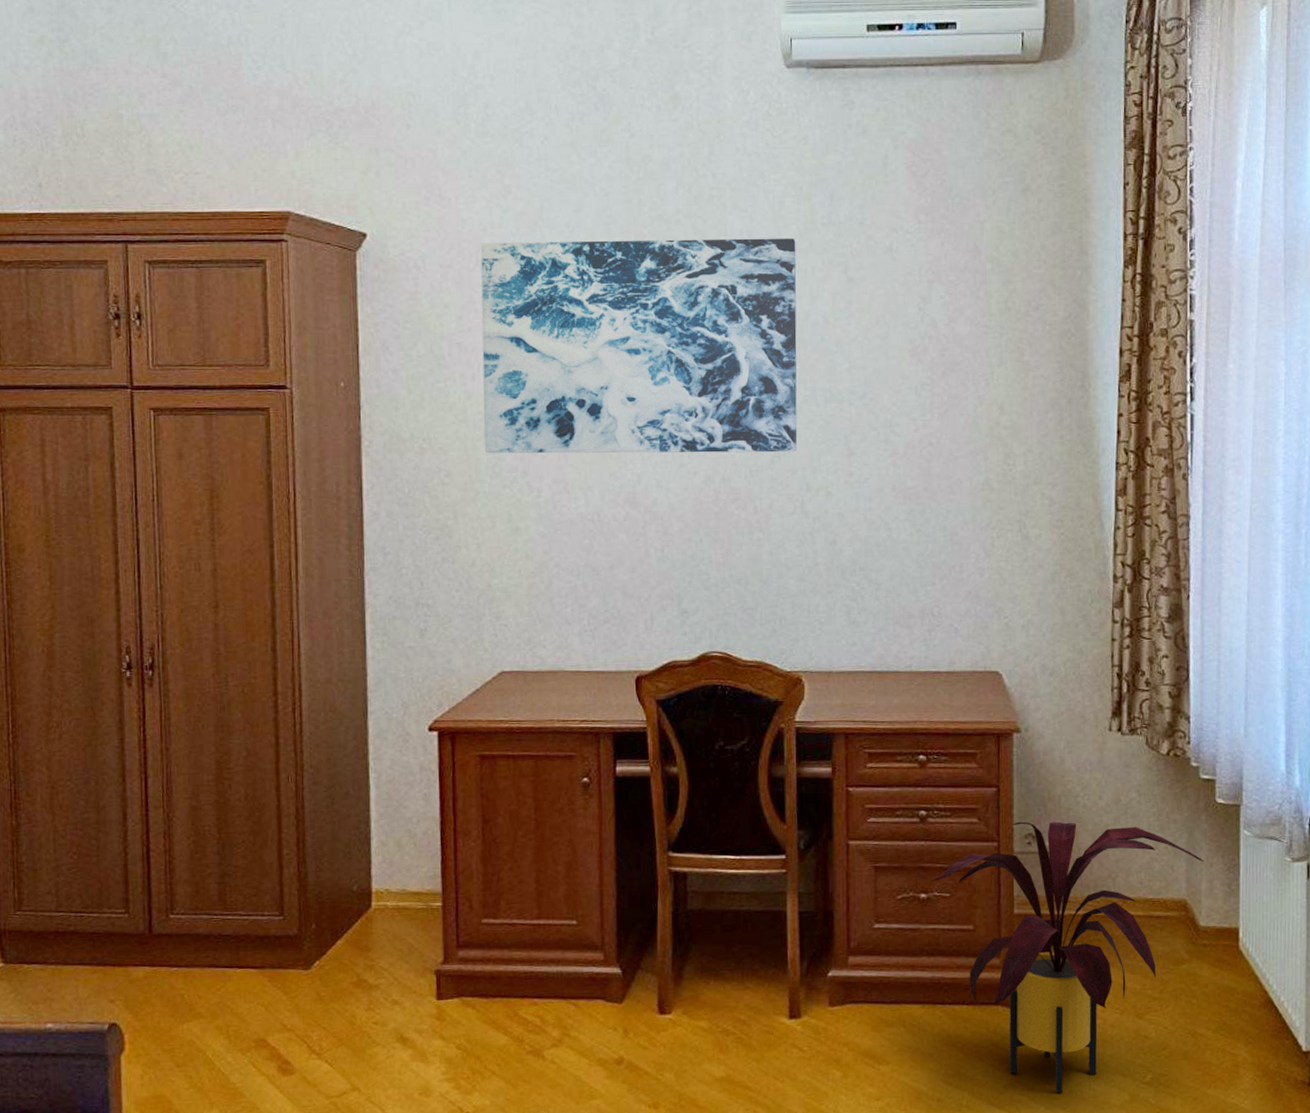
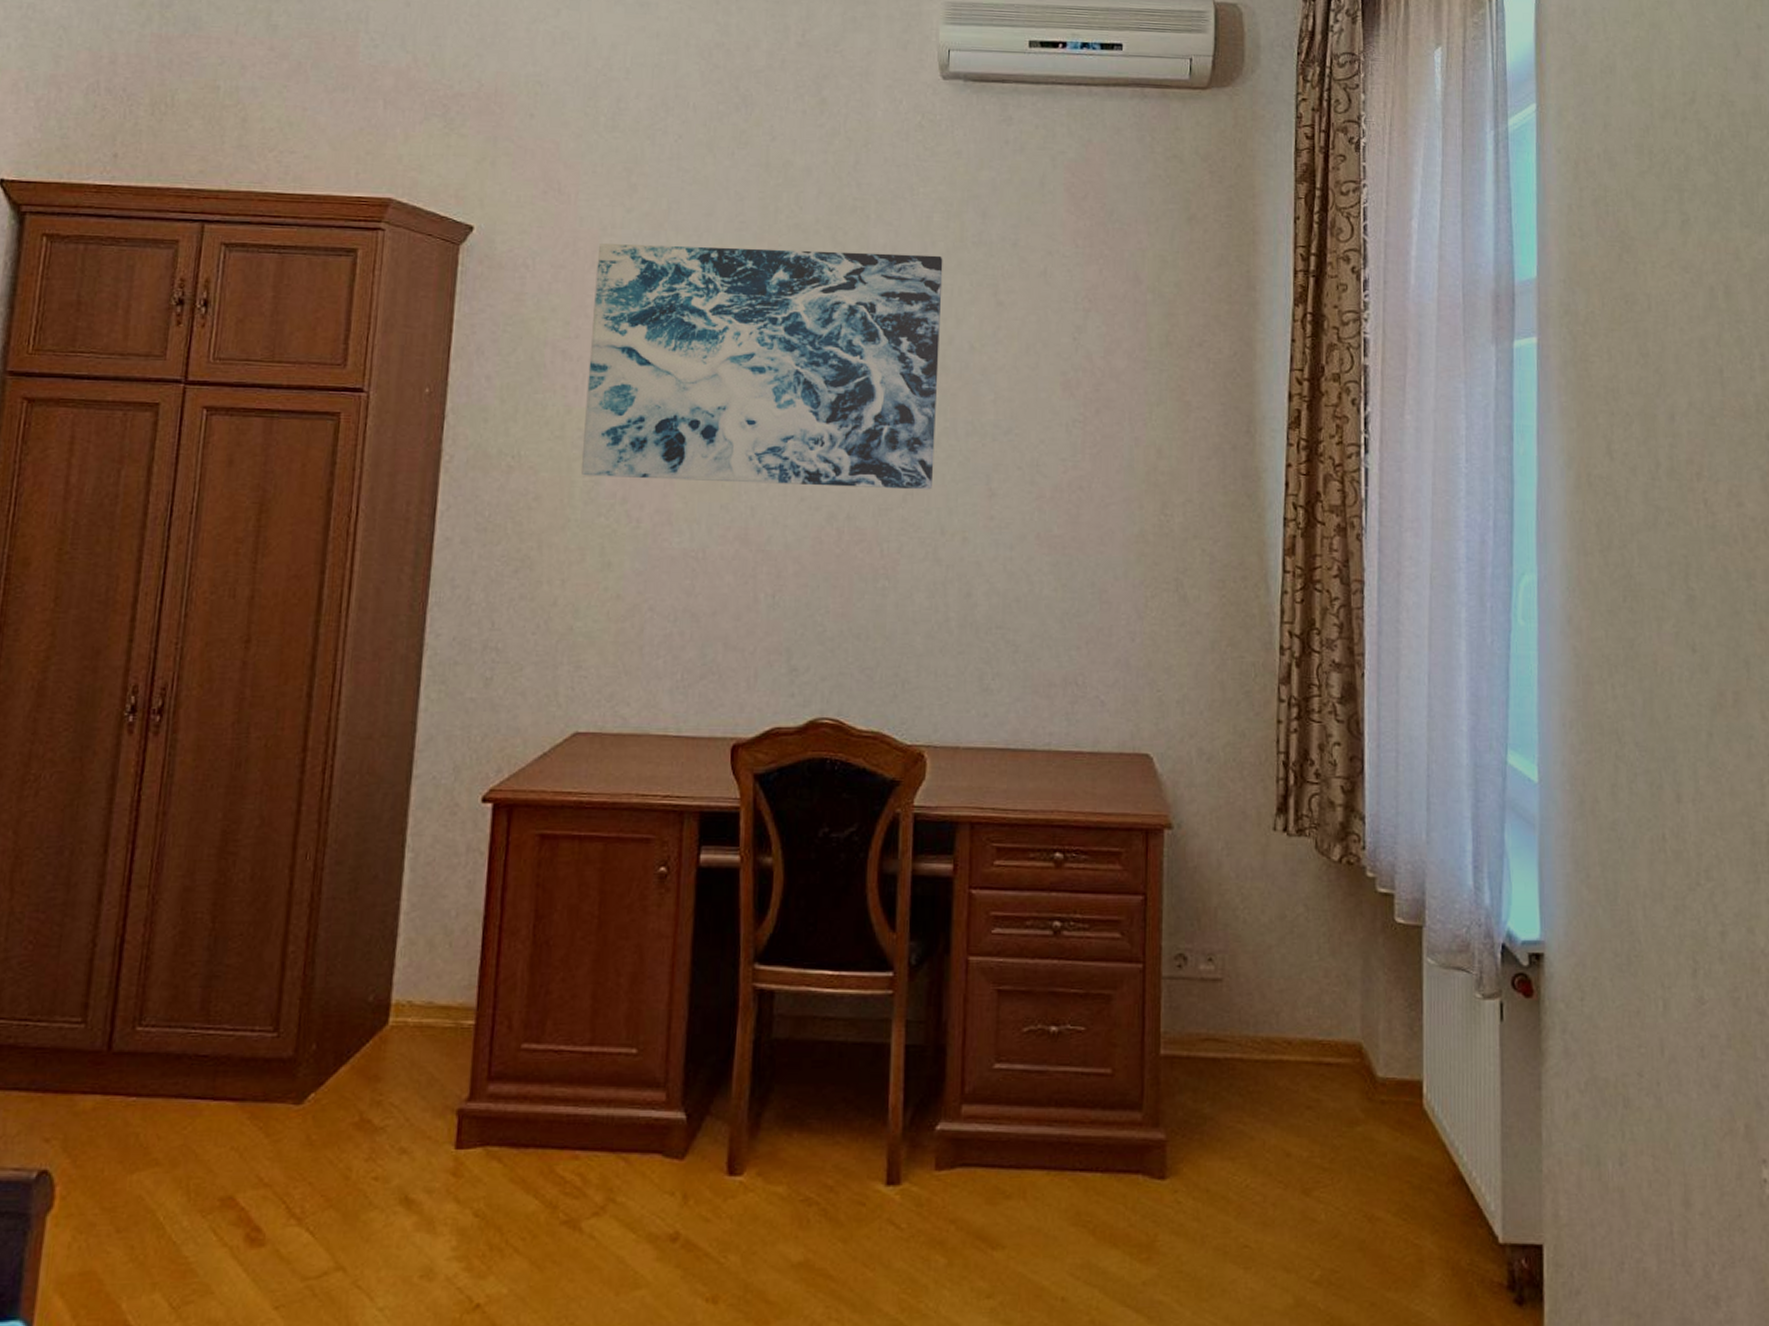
house plant: present [931,821,1204,1094] -> none [1063,938,1381,1294]

